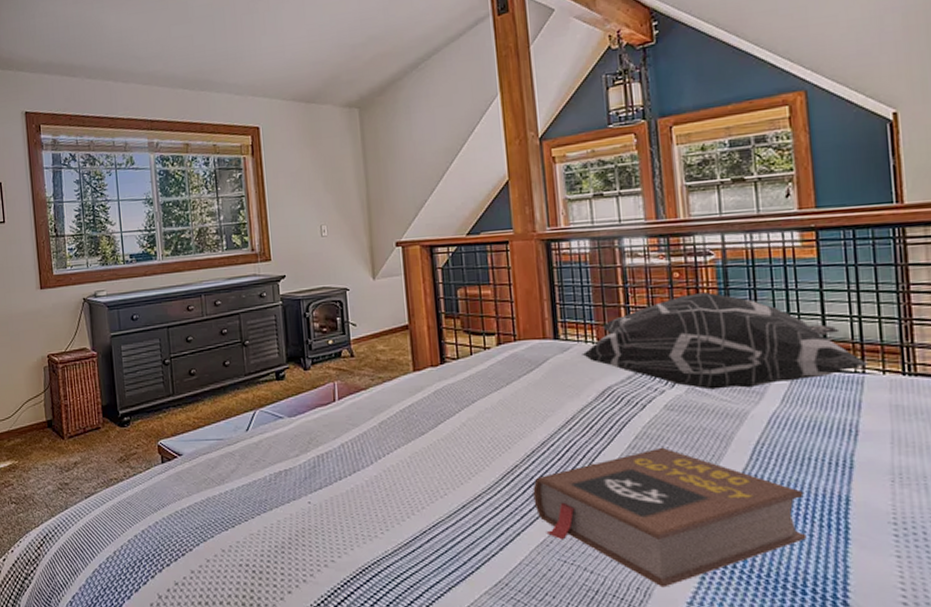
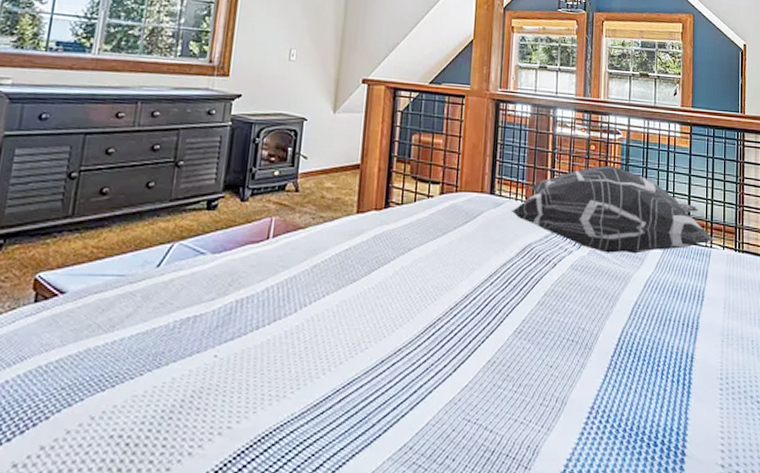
book: present [533,447,807,588] -> none [449,304,663,445]

